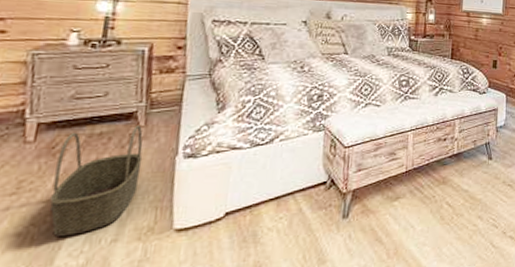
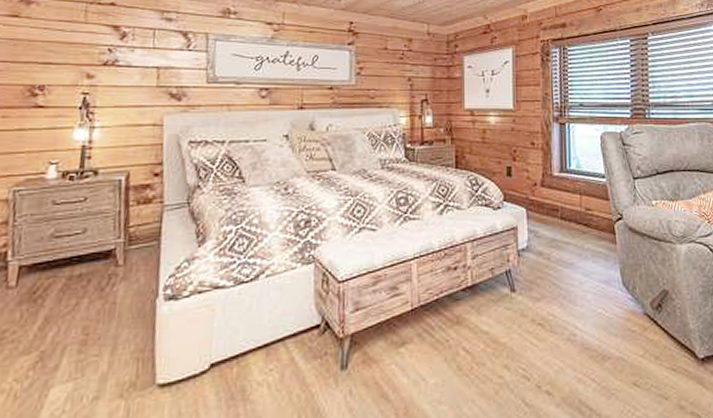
basket: present [50,126,143,237] -> none [32,265,123,394]

